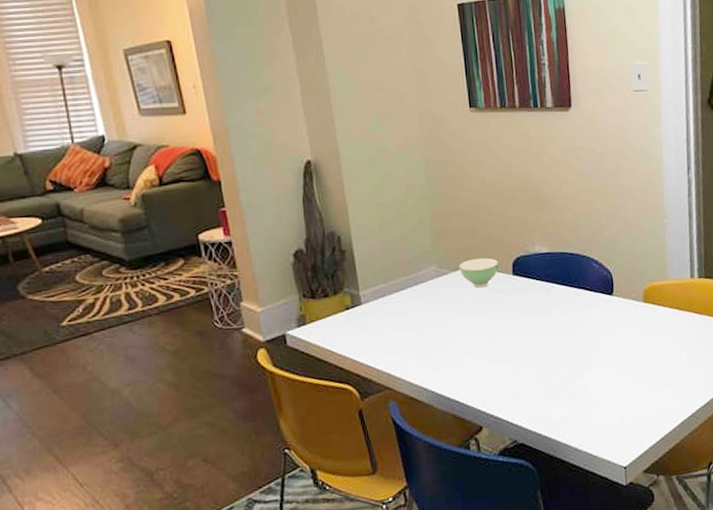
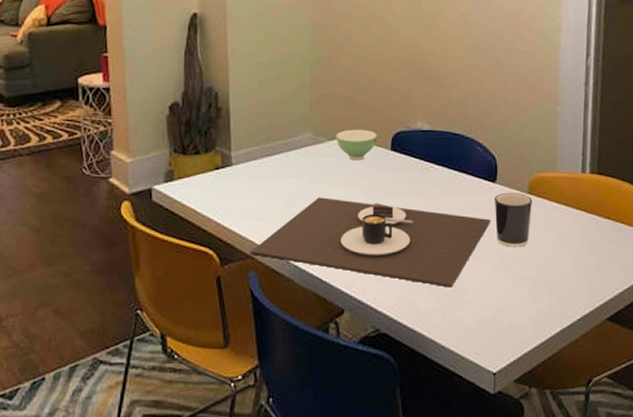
place setting: none [388,325,612,396] -> present [251,197,491,288]
mug: none [612,302,649,353] -> present [494,192,533,247]

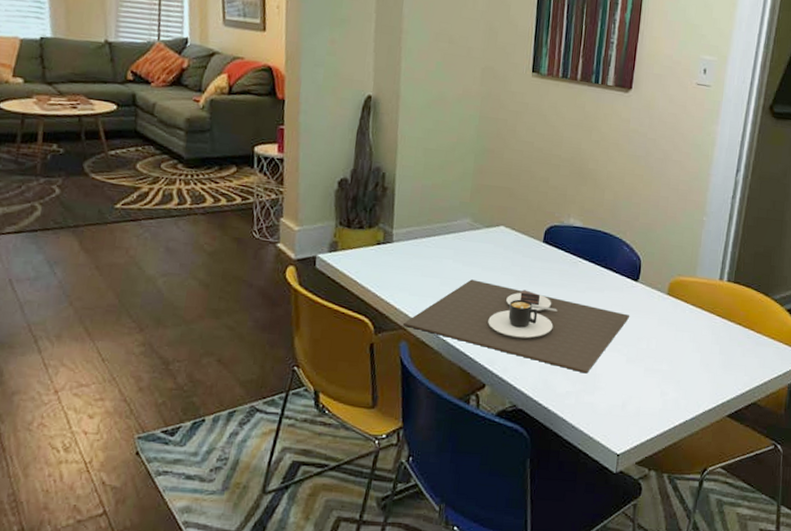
bowl: present [334,129,378,160] -> none [491,219,533,249]
mug: present [494,192,533,247] -> none [633,291,671,343]

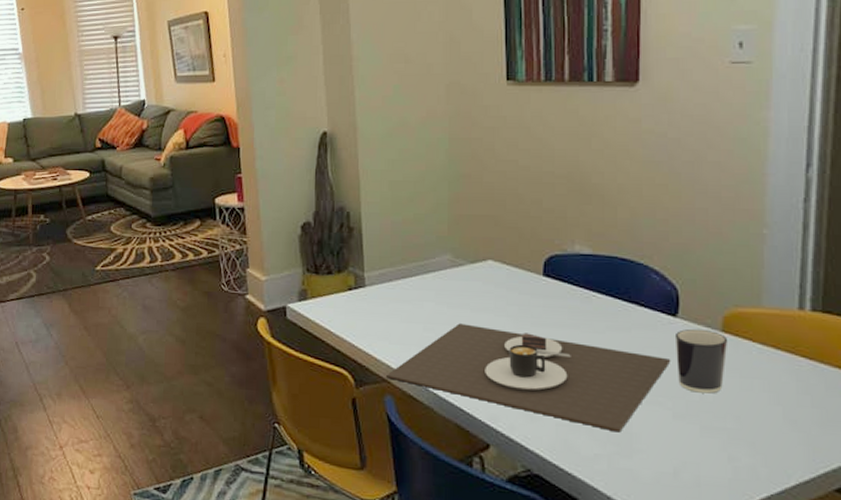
mug: none [633,291,671,343] -> present [674,328,728,394]

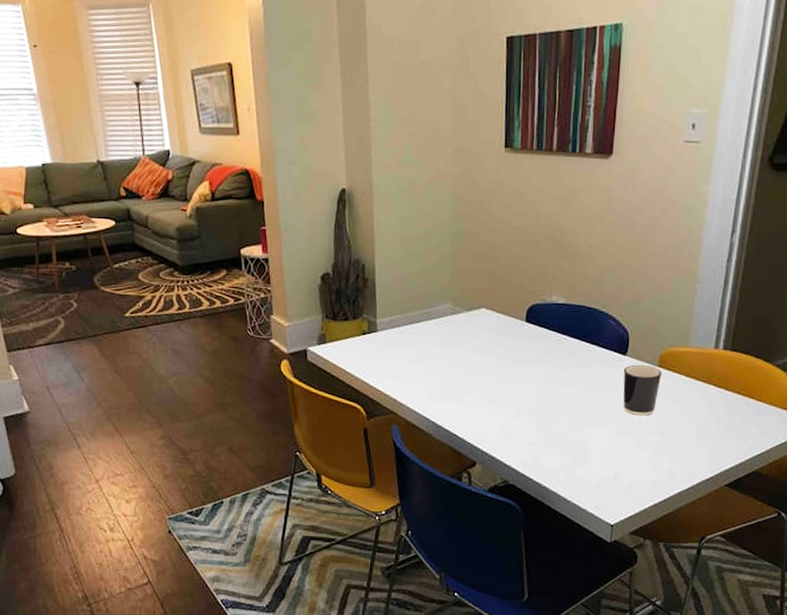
place setting: present [386,323,671,433] -> none [394,363,619,449]

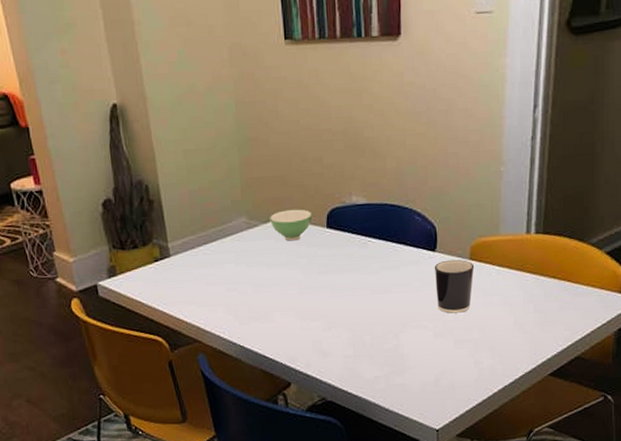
bowl: none [472,301,514,330] -> present [269,209,313,241]

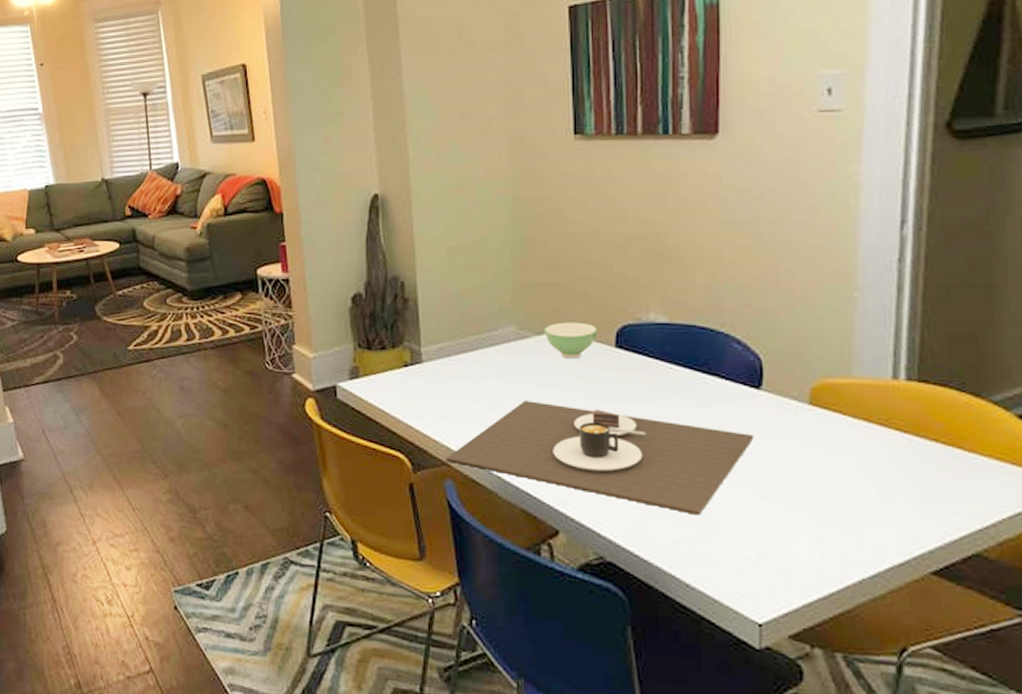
place setting: none [197,280,432,356] -> present [446,400,755,515]
mug: present [434,259,475,313] -> none [758,401,817,472]

